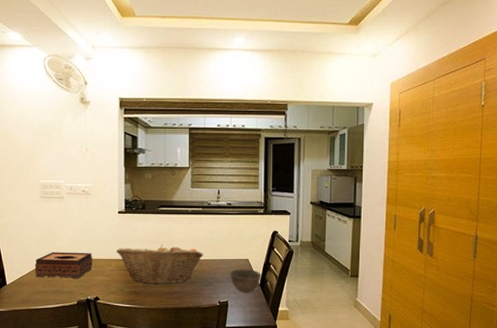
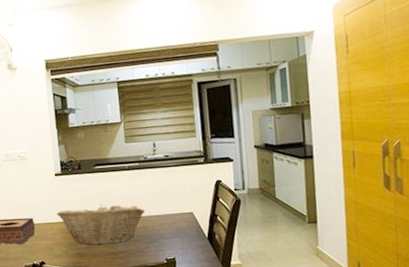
bowl: present [230,268,261,292] -> none [174,222,209,248]

